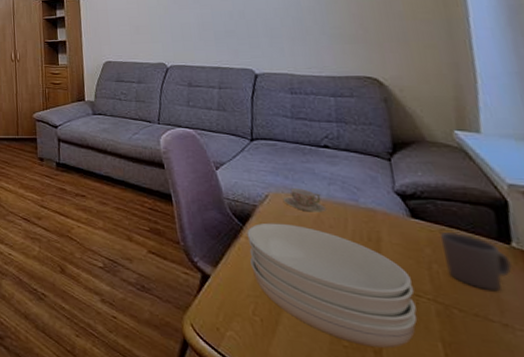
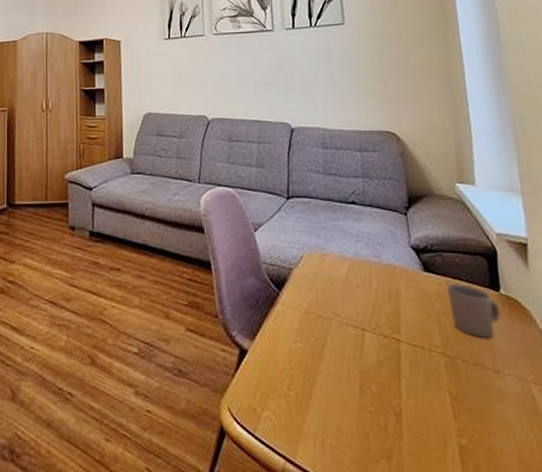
bowl: present [247,222,418,349] -> none [283,286,430,409]
teacup: present [282,188,326,213] -> none [315,248,354,272]

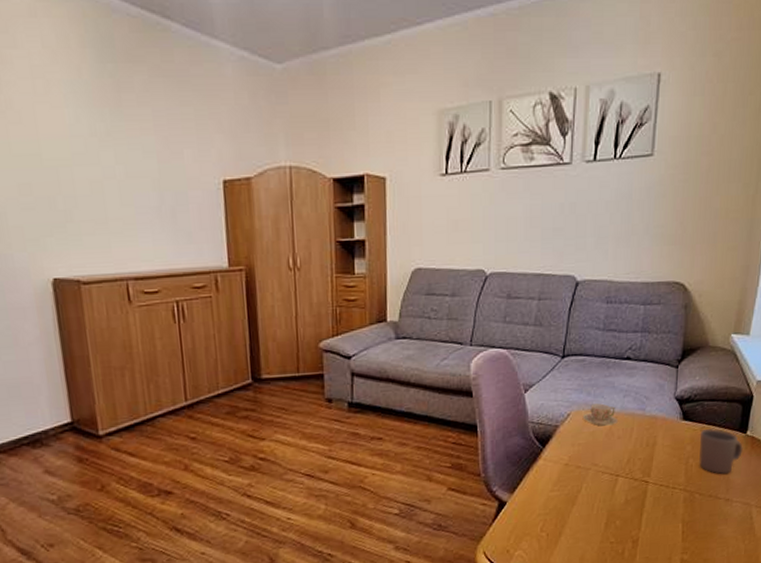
teacup: none [315,248,354,272] -> present [582,403,618,426]

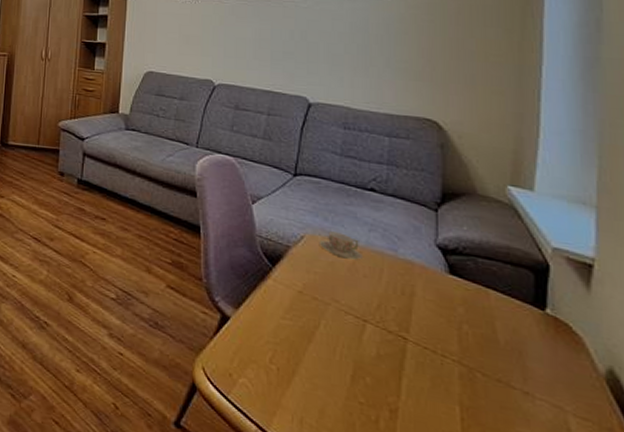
mug: present [699,429,744,474] -> none [475,292,544,358]

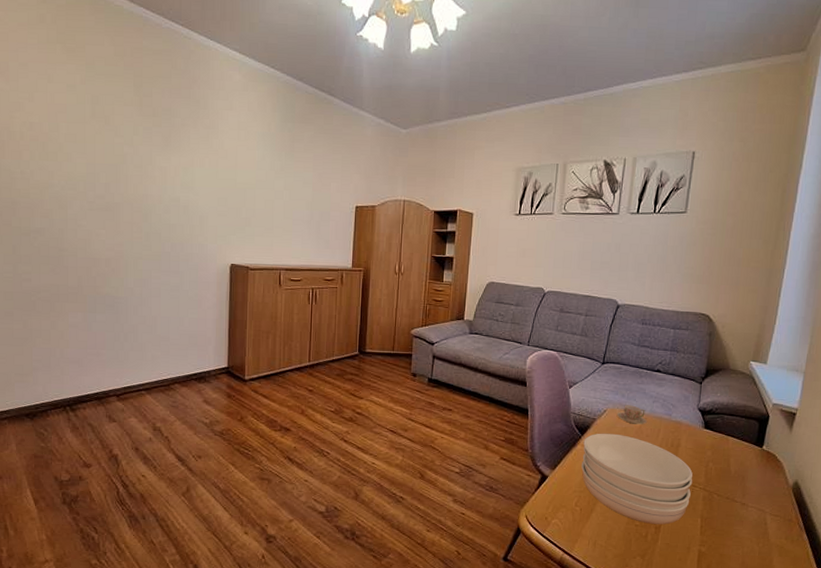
bowl: none [275,266,441,409] -> present [581,433,693,525]

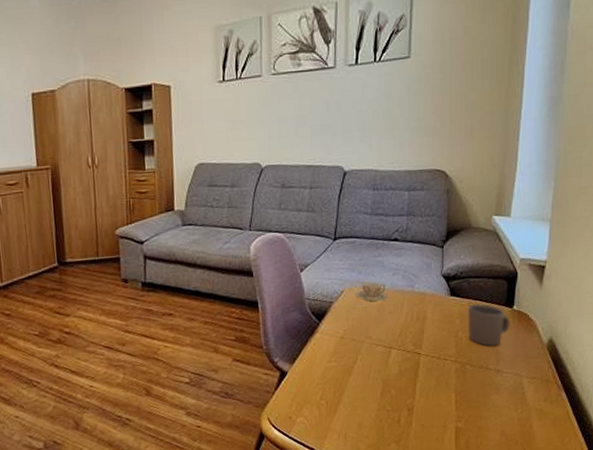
bowl: present [581,433,693,525] -> none [322,315,443,407]
mug: none [718,439,760,481] -> present [467,304,511,346]

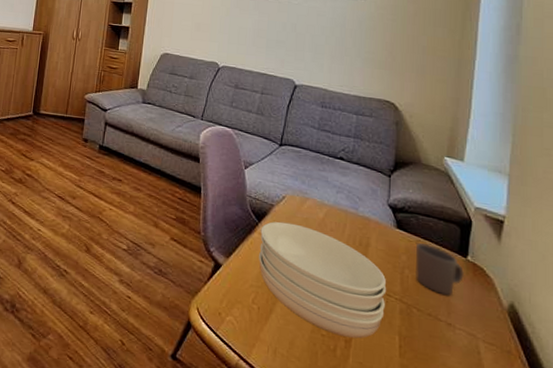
bowl: none [322,315,443,407] -> present [258,221,387,339]
teacup: present [355,281,388,302] -> none [296,193,331,217]

